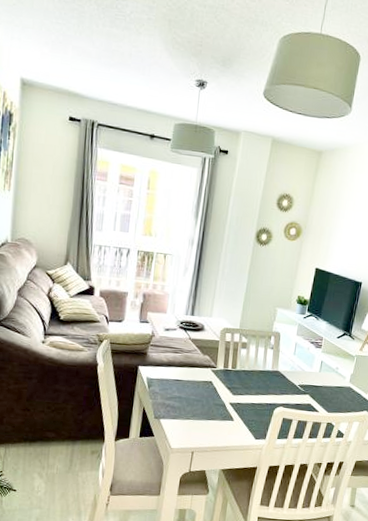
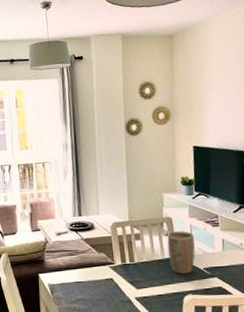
plant pot: none [269,346,297,388] -> present [167,231,195,274]

